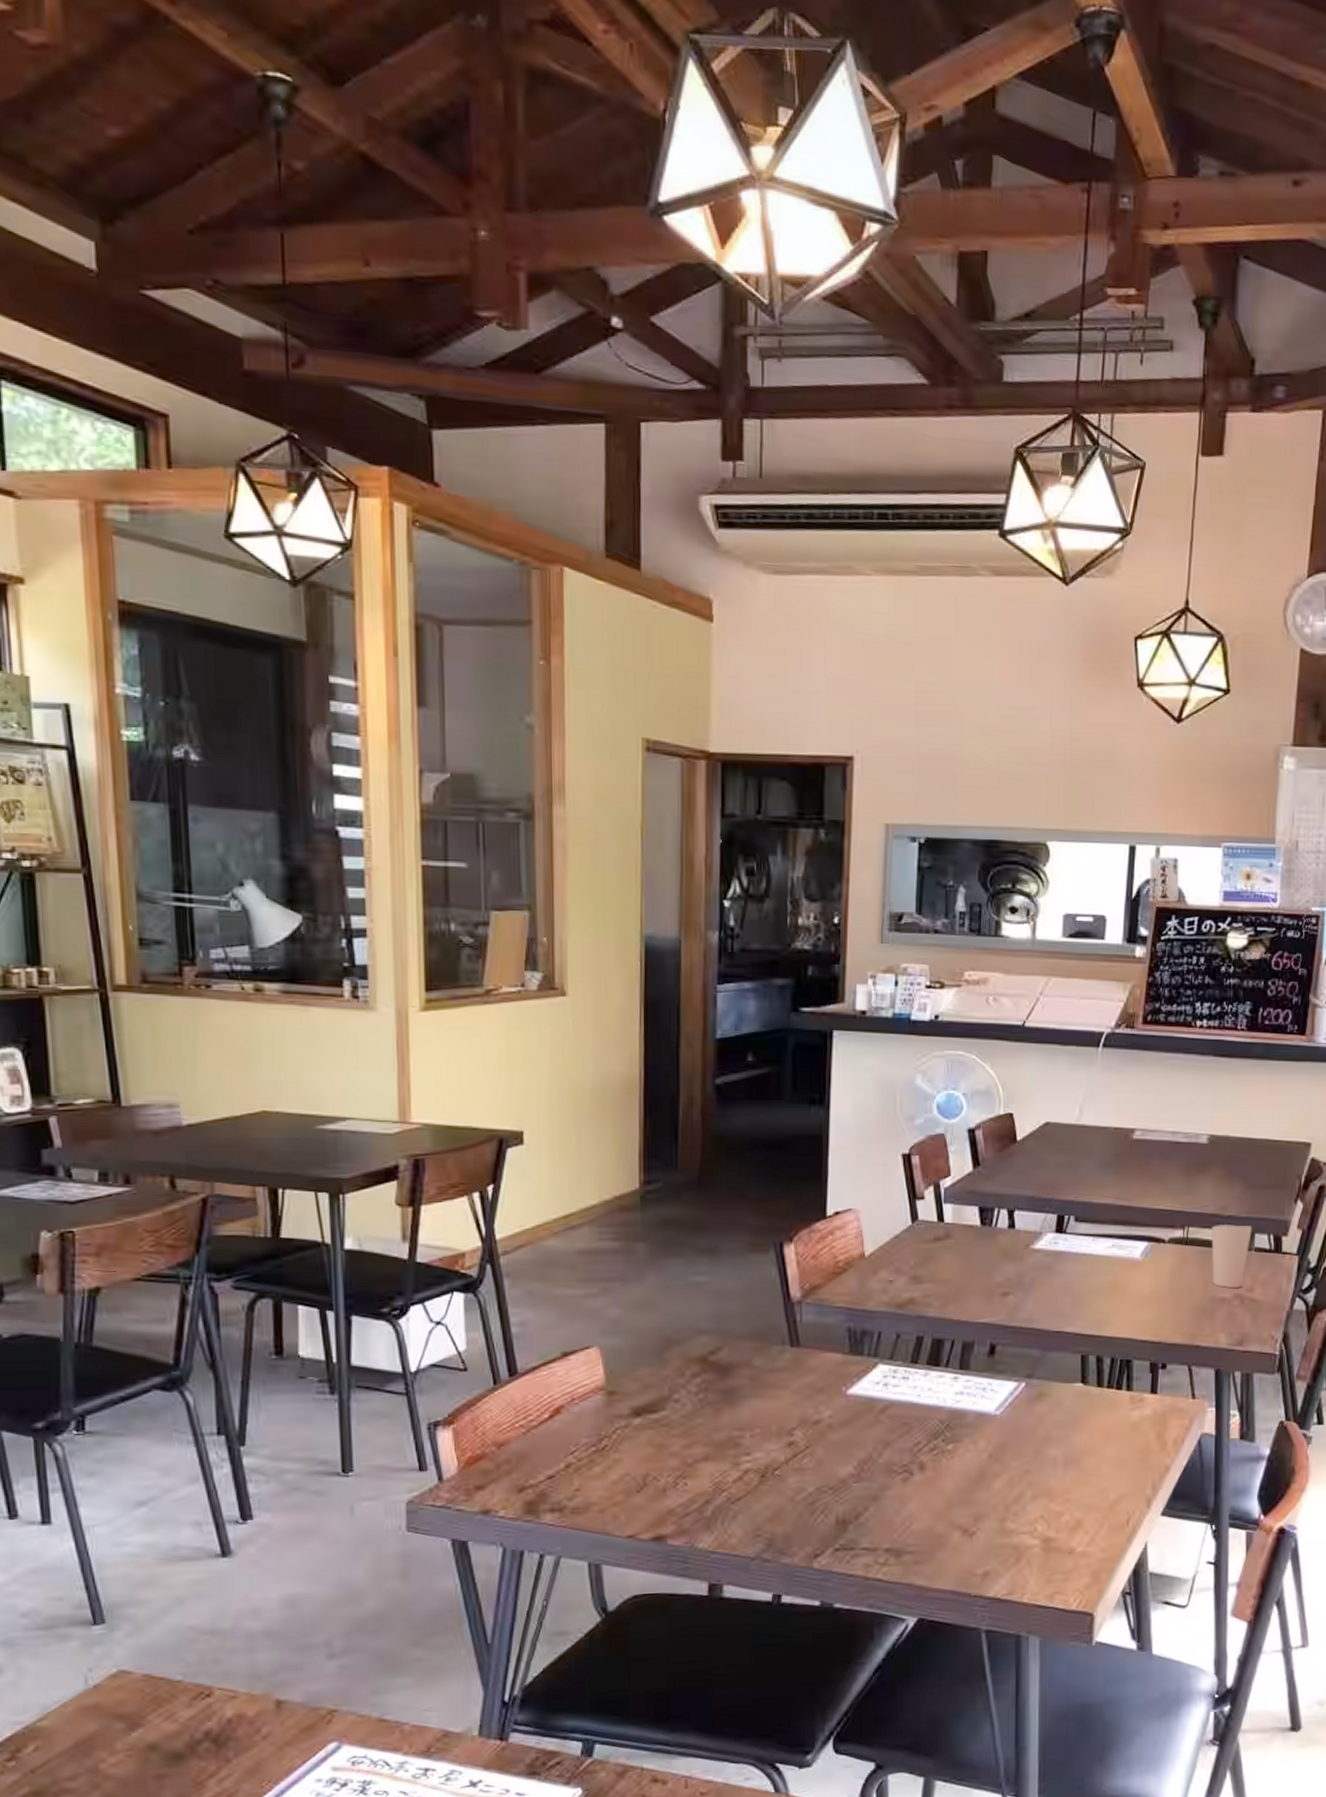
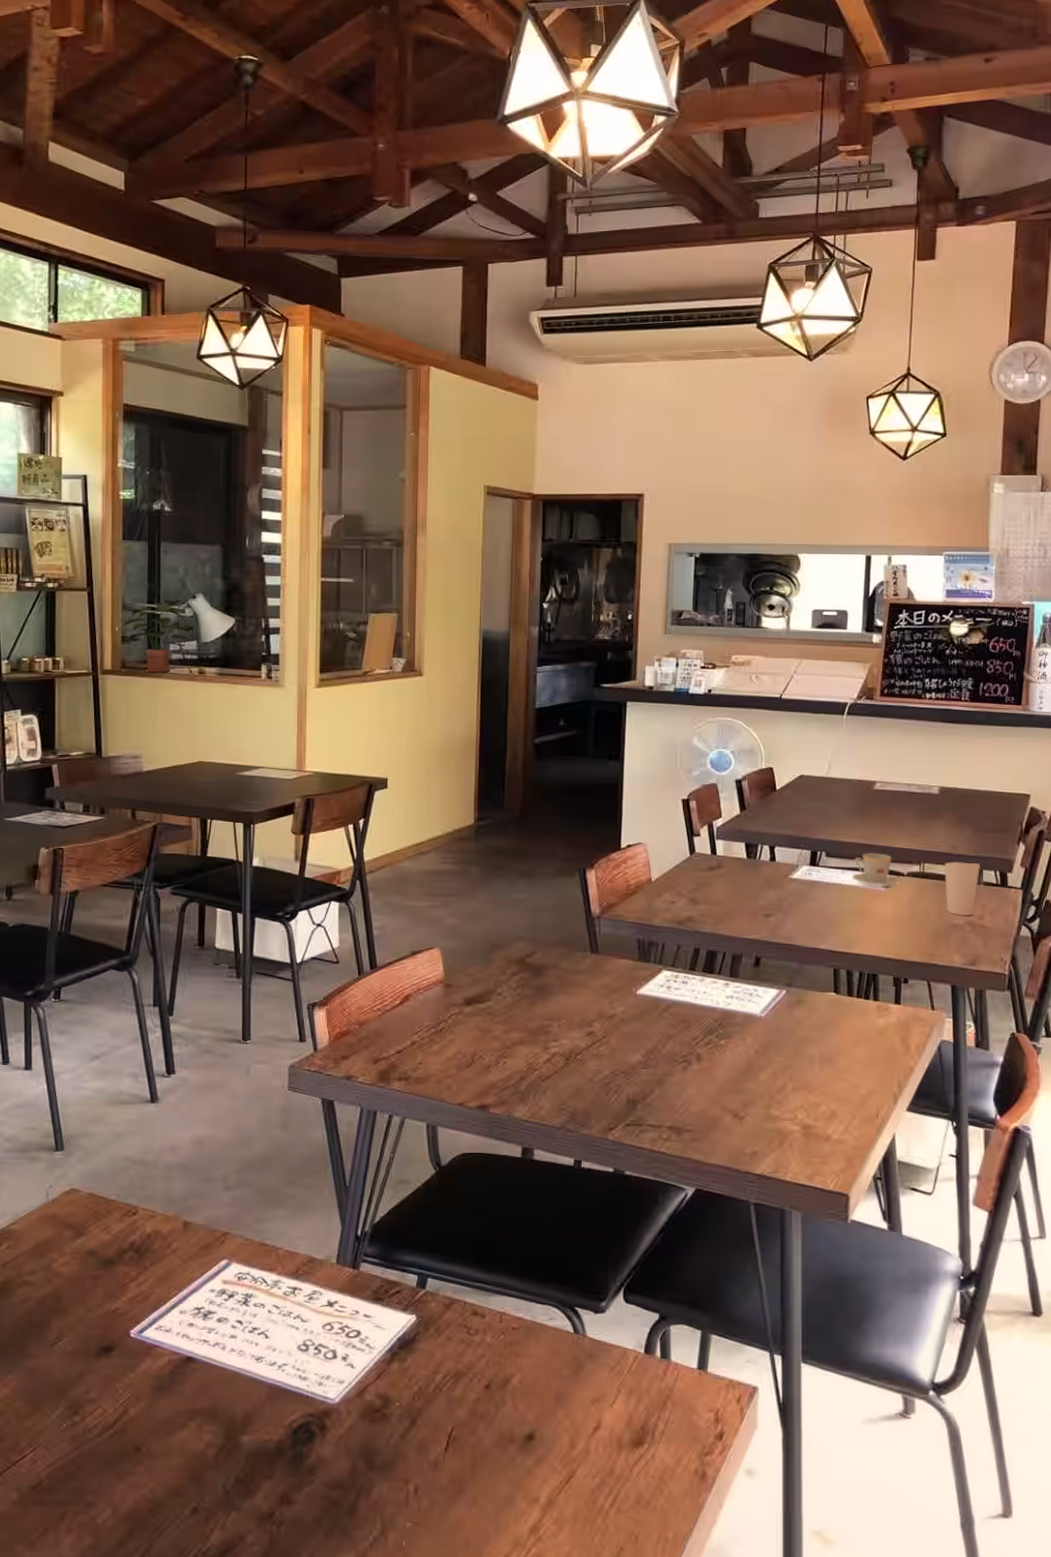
potted plant: none [140,885,244,990] -> present [123,598,194,673]
teacup: none [1104,1215,1160,1257] -> present [852,852,900,888]

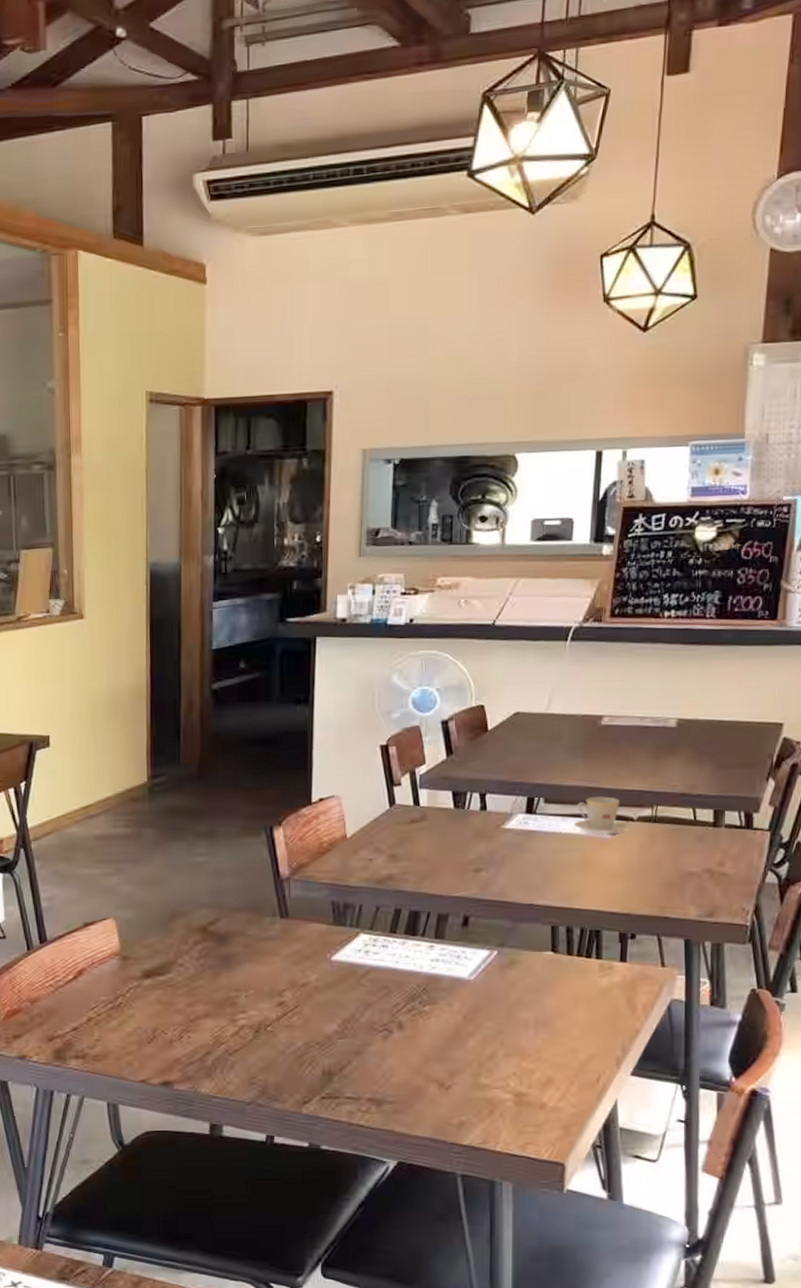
cup: present [945,861,980,916] -> none [680,802,722,863]

